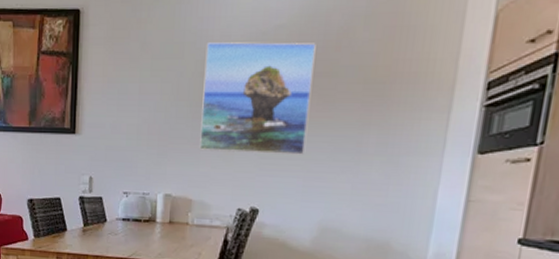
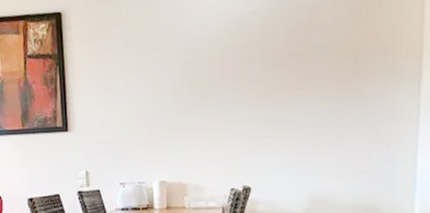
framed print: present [199,42,316,155] -> none [185,25,289,137]

